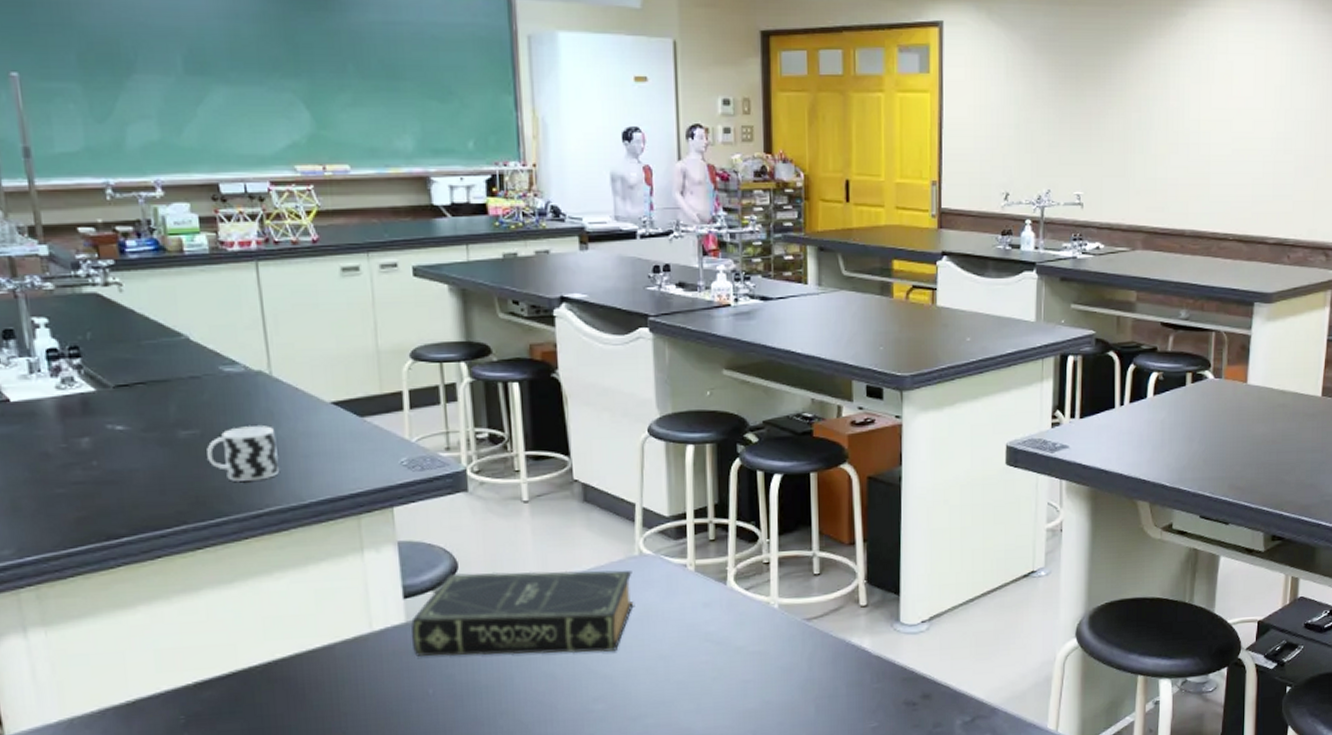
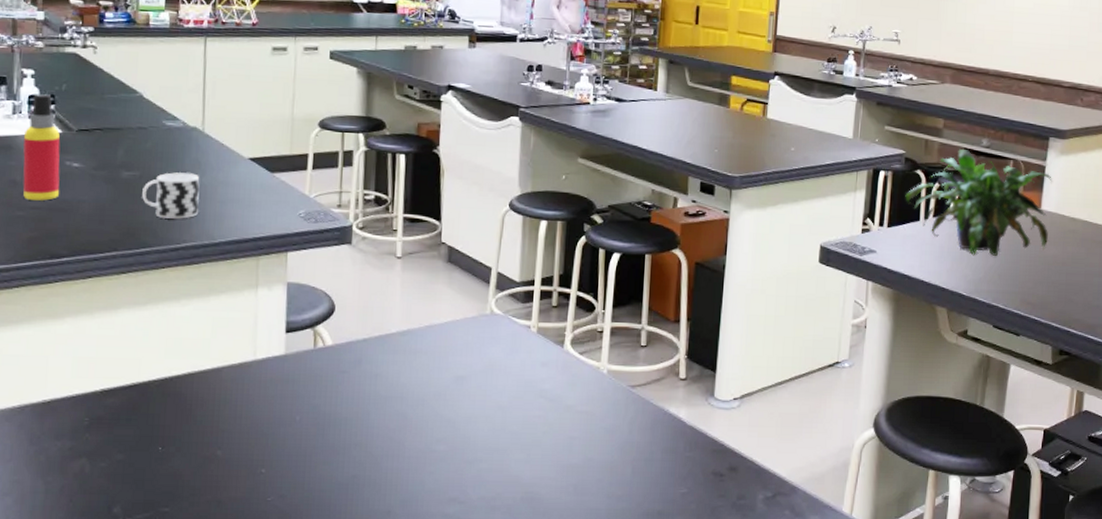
spray bottle: none [49,346,106,474] -> present [23,94,61,201]
book: present [411,570,634,657] -> none [288,315,483,398]
potted plant: none [1097,323,1260,442] -> present [905,148,1053,256]

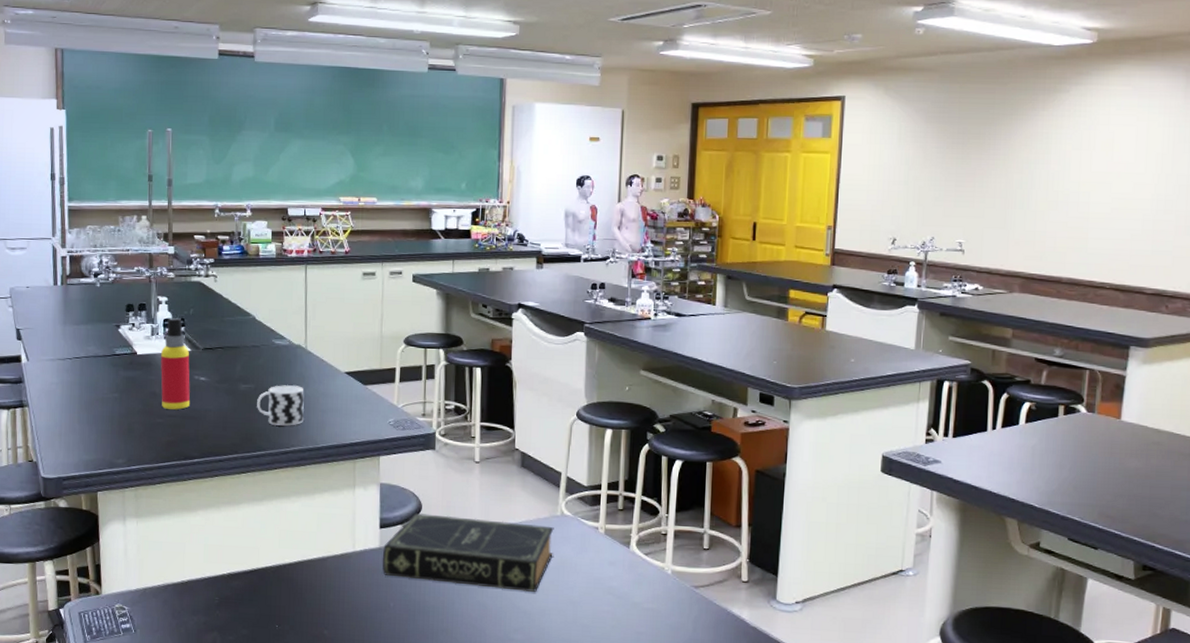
book: none [288,315,483,398] -> present [383,513,554,592]
potted plant: present [905,148,1053,256] -> none [971,358,1135,468]

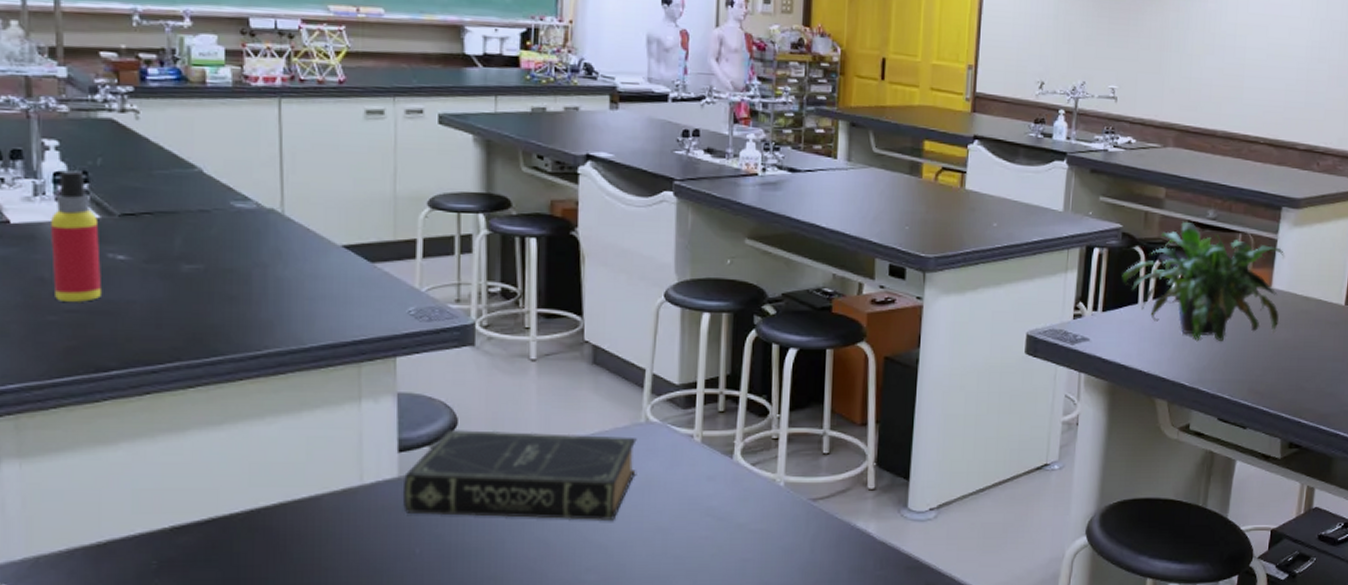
cup: present [257,385,304,426] -> none [209,264,282,321]
potted plant: none [971,358,1135,468] -> present [1122,221,1285,342]

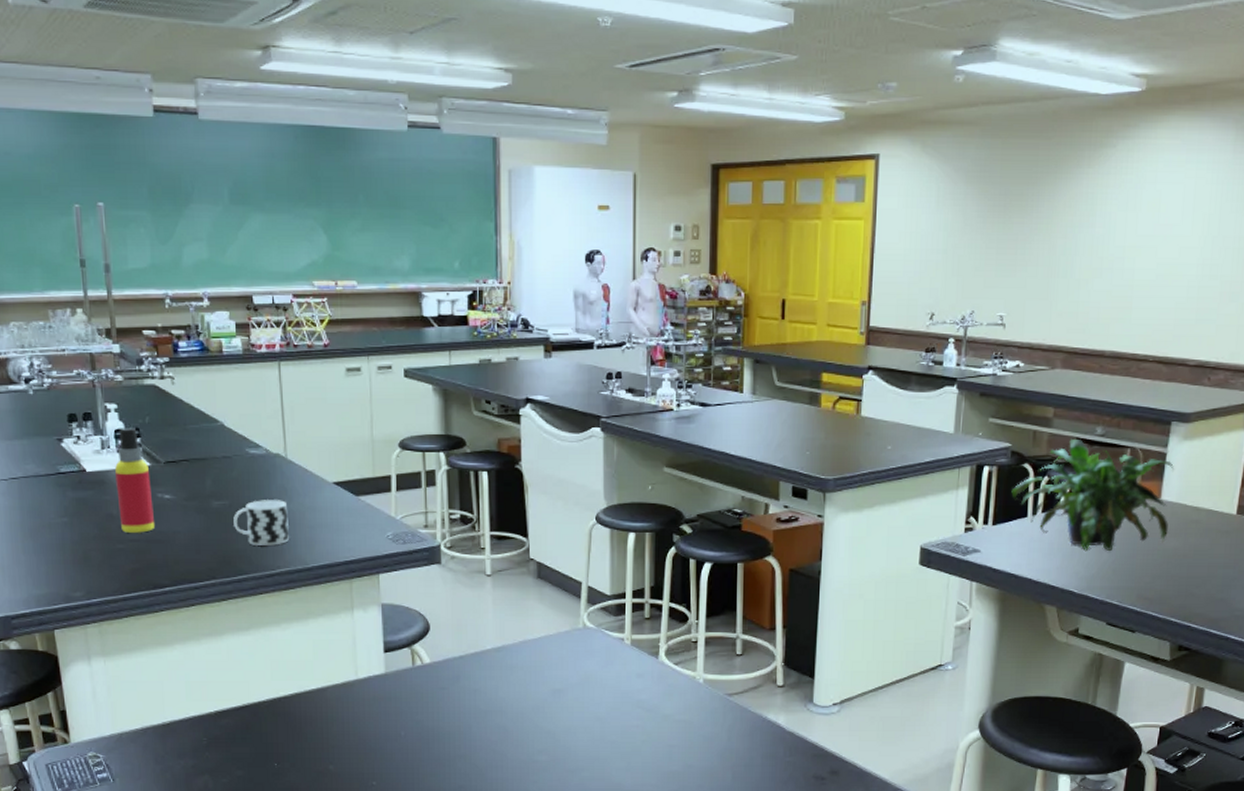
cup: none [209,264,282,321] -> present [233,500,289,545]
book: present [403,430,637,520] -> none [390,634,576,710]

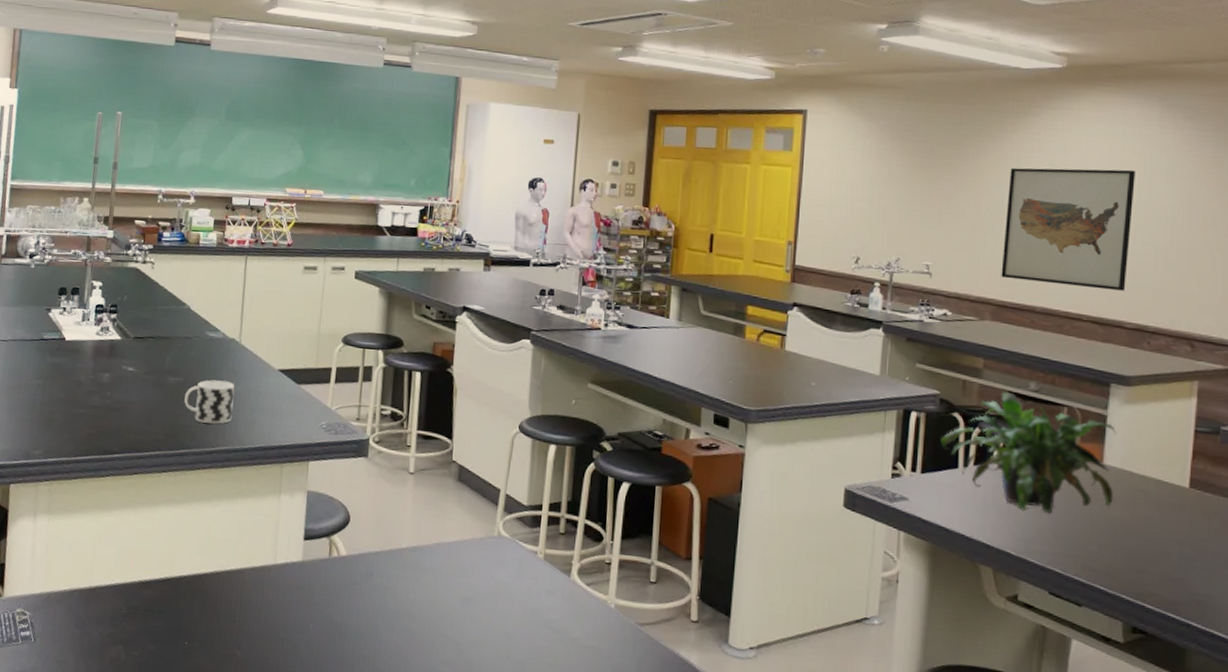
spray bottle: present [115,428,156,533] -> none [86,304,120,401]
wall art: none [1073,200,1207,328] -> present [1001,167,1135,291]

